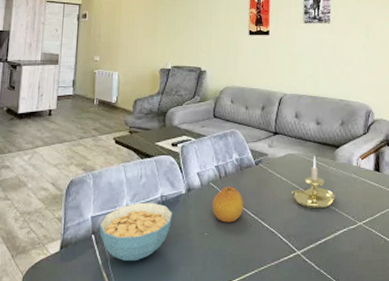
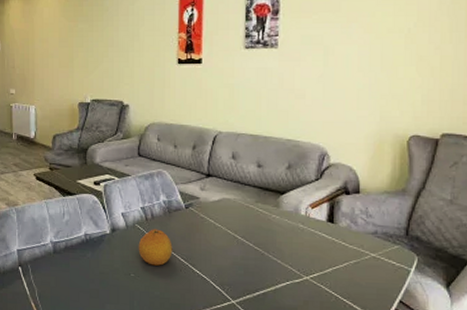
cereal bowl: present [99,202,173,262] -> none [25,239,98,295]
candle holder: present [292,156,335,209] -> none [226,201,278,259]

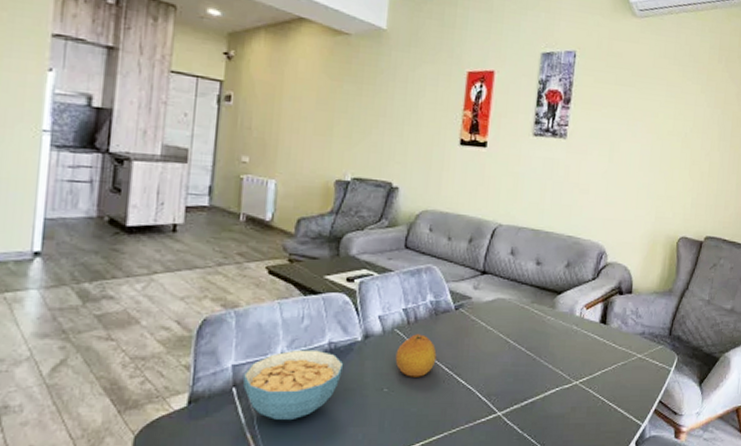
cereal bowl: none [25,239,98,295] -> present [242,349,344,421]

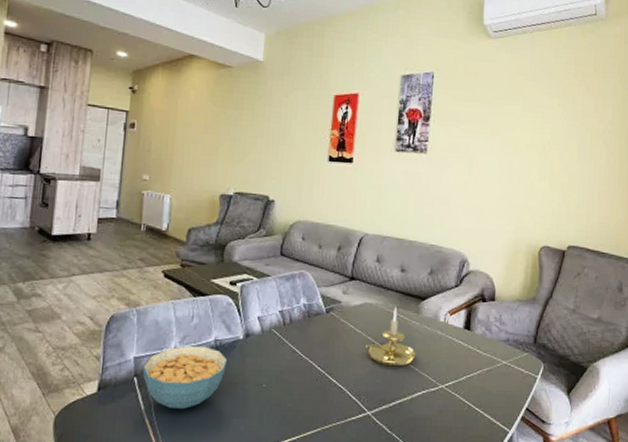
fruit: present [395,334,437,377] -> none [273,334,310,375]
candle holder: none [497,302,550,364] -> present [366,307,416,367]

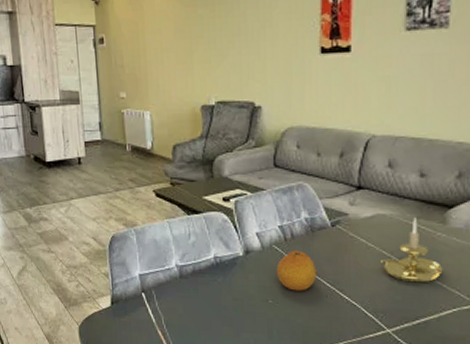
cereal bowl: present [142,345,228,410] -> none [148,262,230,323]
fruit: none [273,334,310,375] -> present [276,250,317,291]

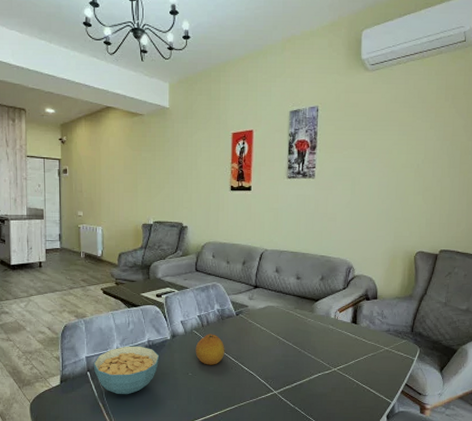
cereal bowl: none [148,262,230,323] -> present [93,346,160,395]
candle holder: present [381,217,443,283] -> none [270,308,312,356]

